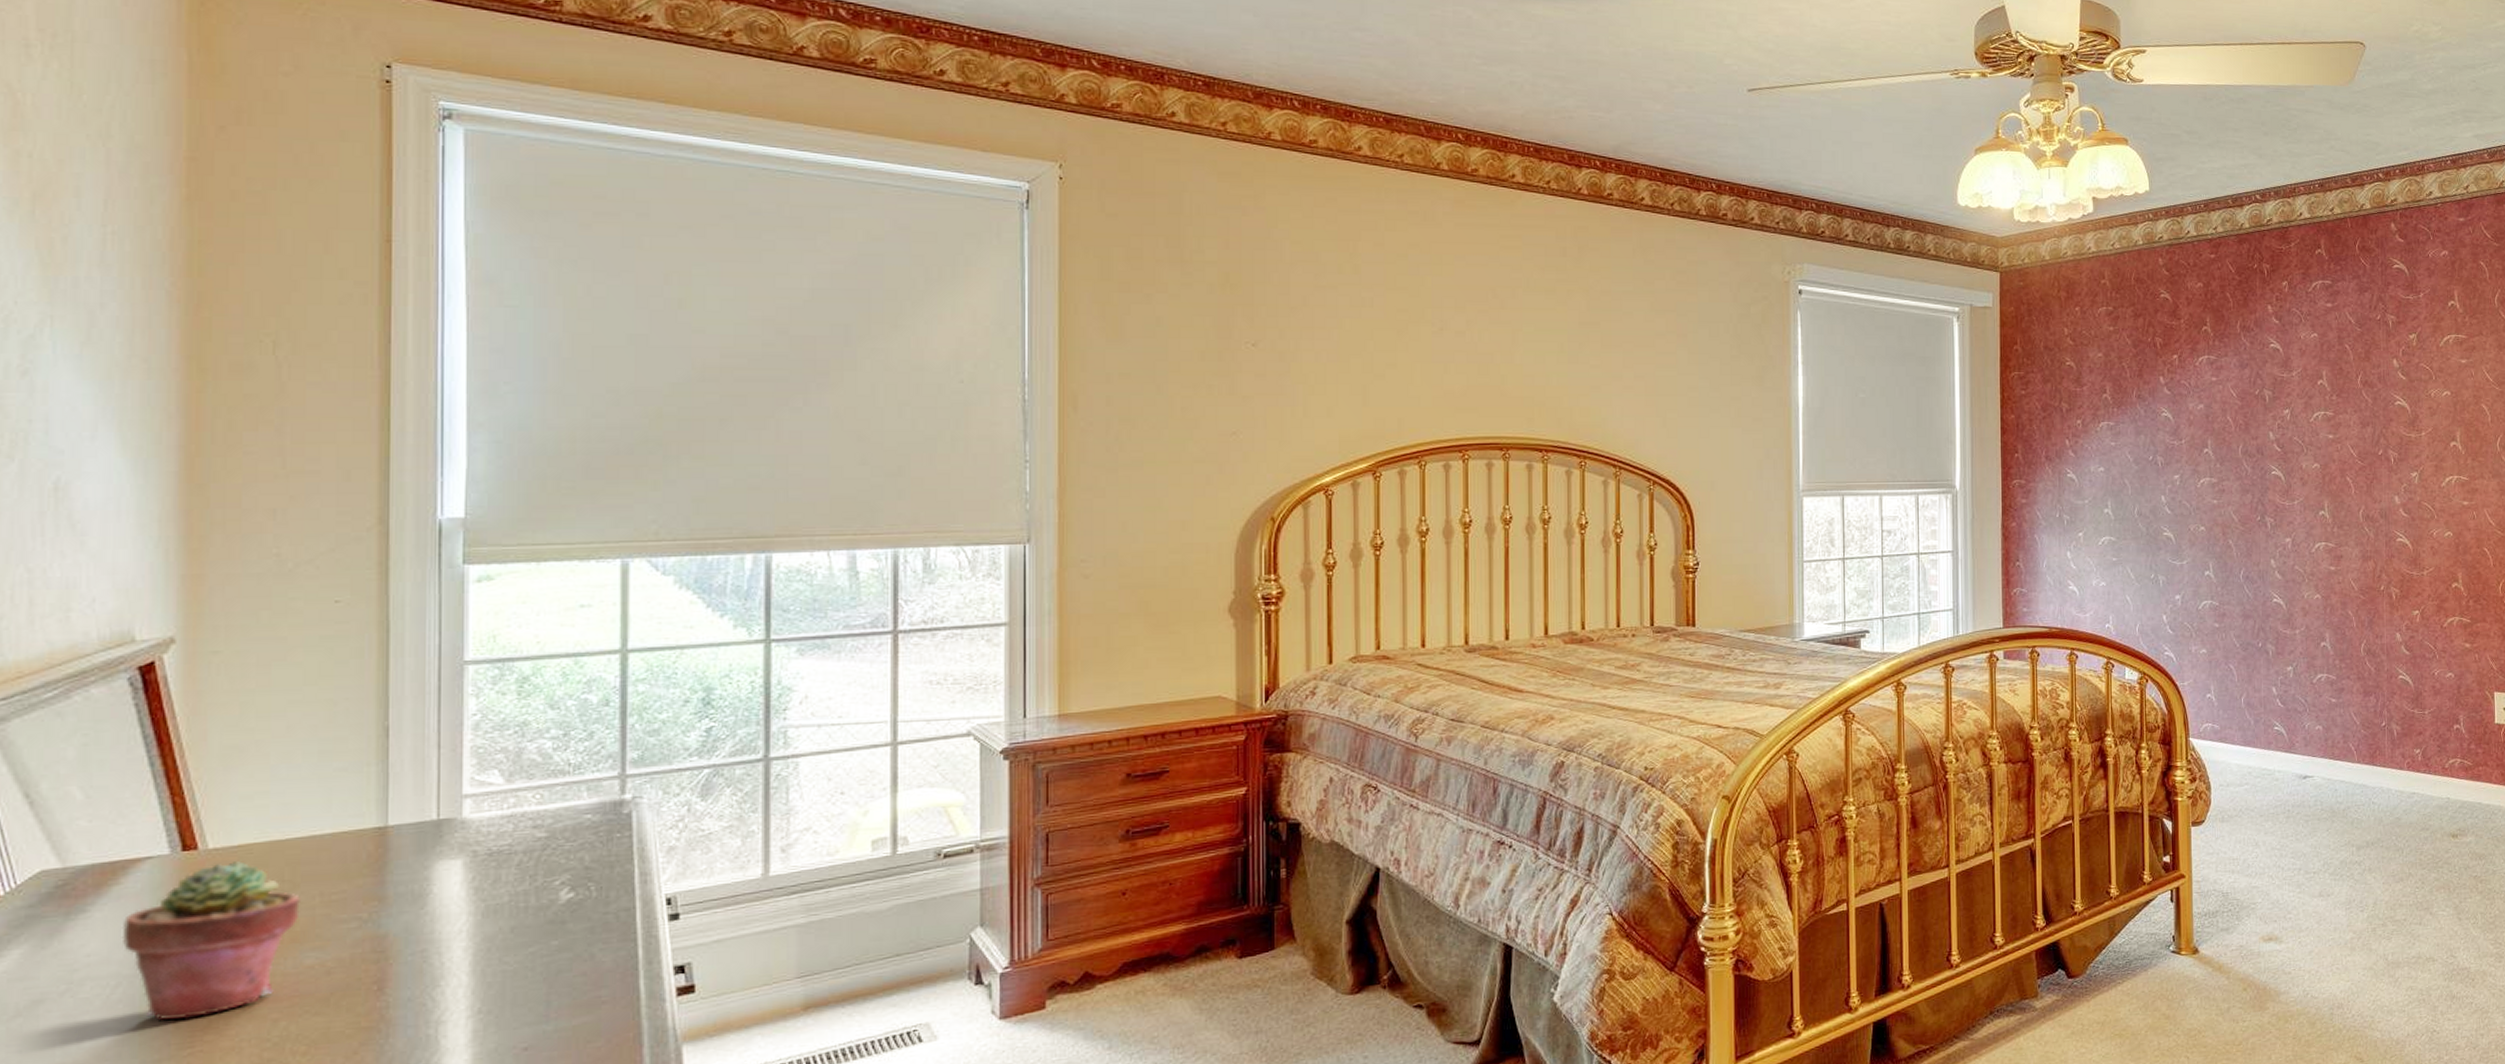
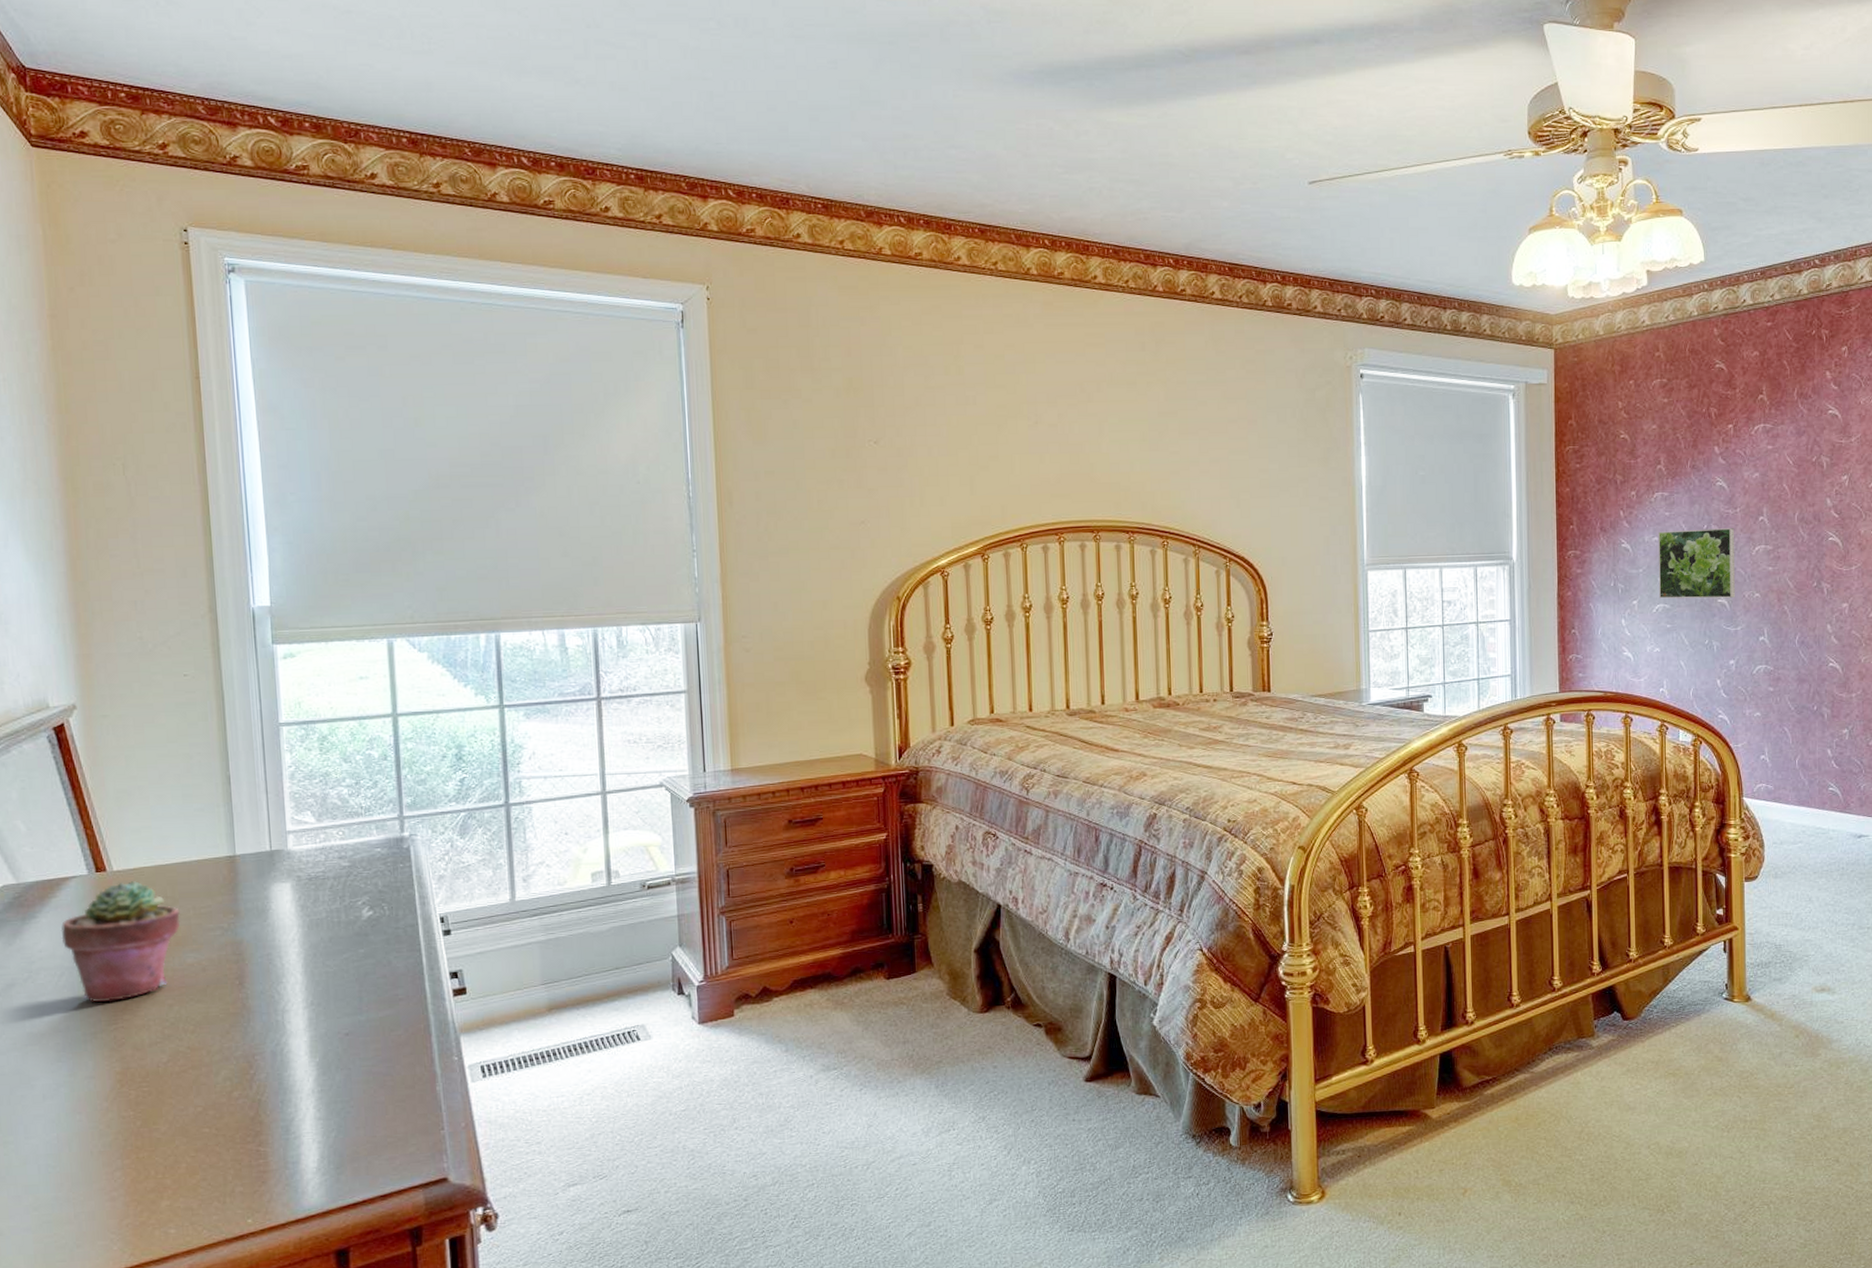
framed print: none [2104,460,2181,532] -> present [1658,528,1736,599]

